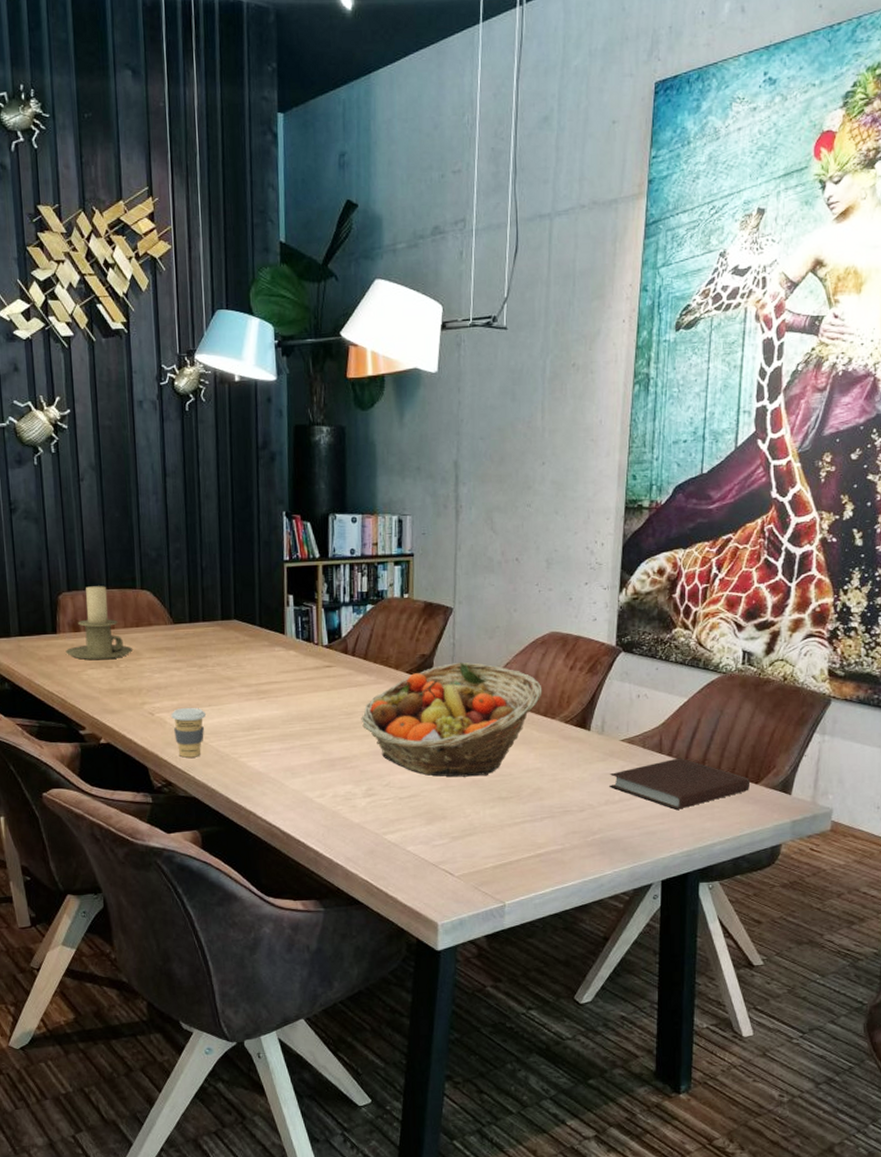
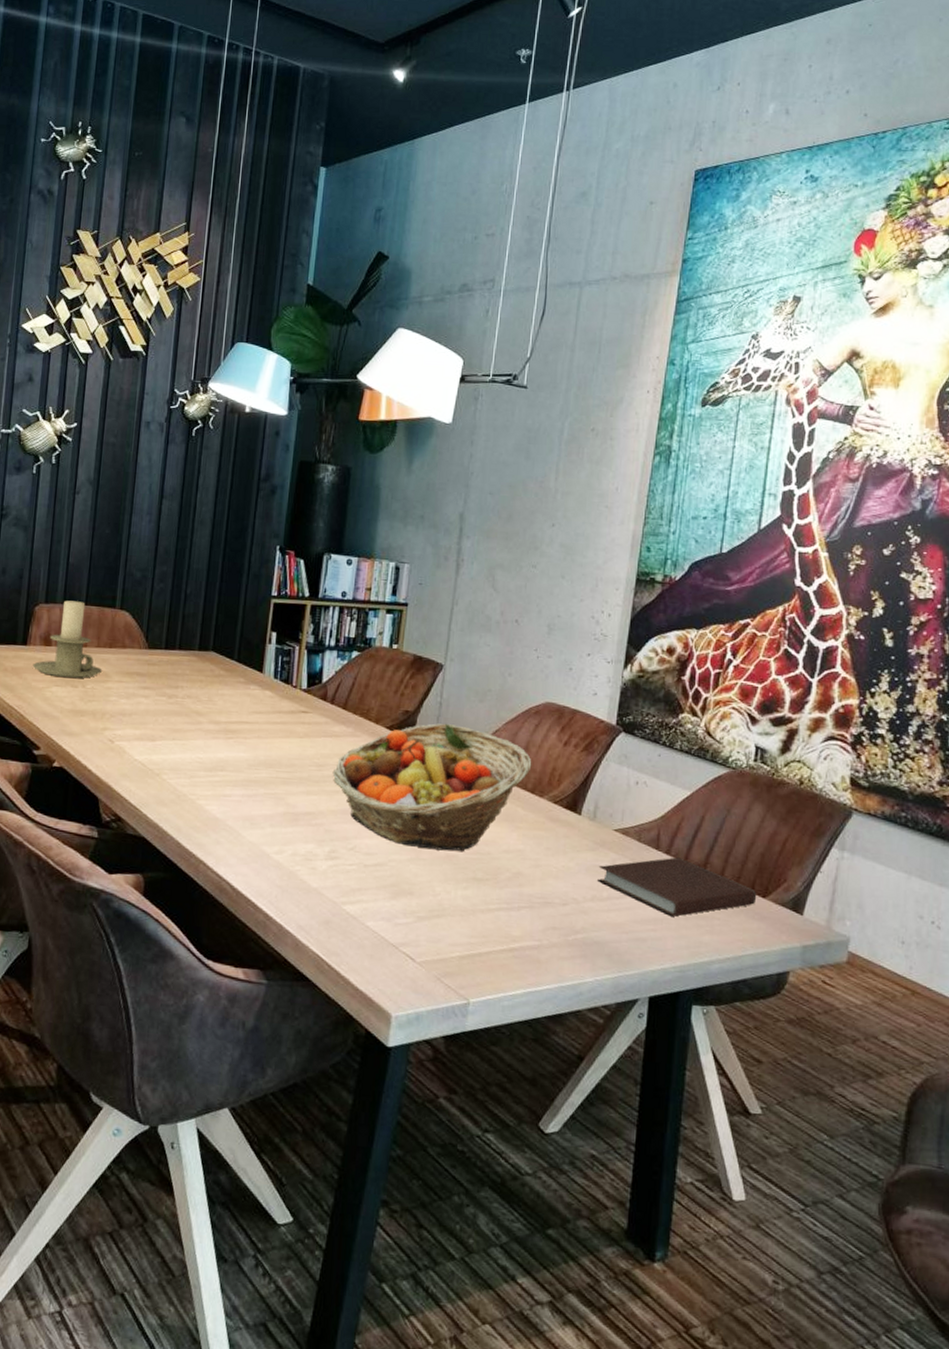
coffee cup: present [171,707,206,758] -> none [131,738,168,794]

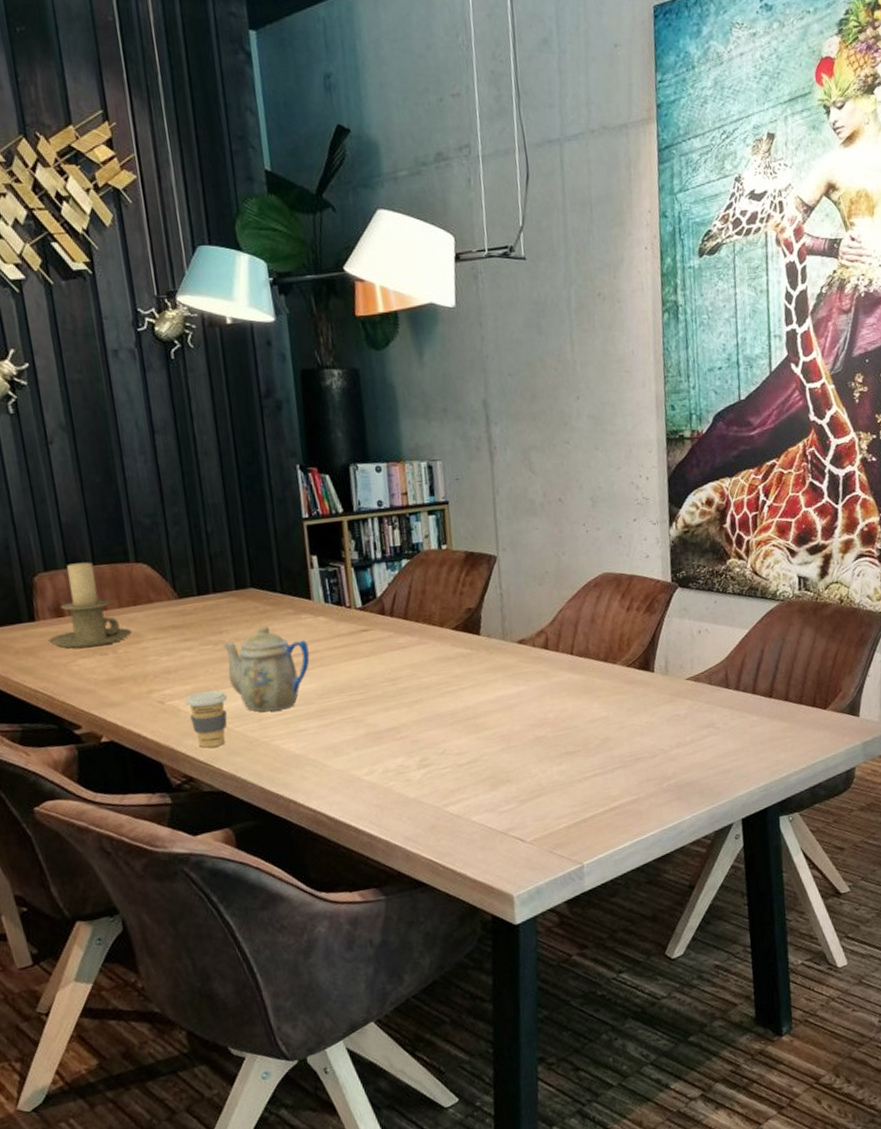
coffee cup: none [131,738,168,794] -> present [185,690,227,748]
teapot: none [174,688,250,772] -> present [223,625,310,713]
fruit basket: present [332,723,532,852] -> none [406,612,601,738]
notebook: present [597,857,757,917] -> none [678,690,819,745]

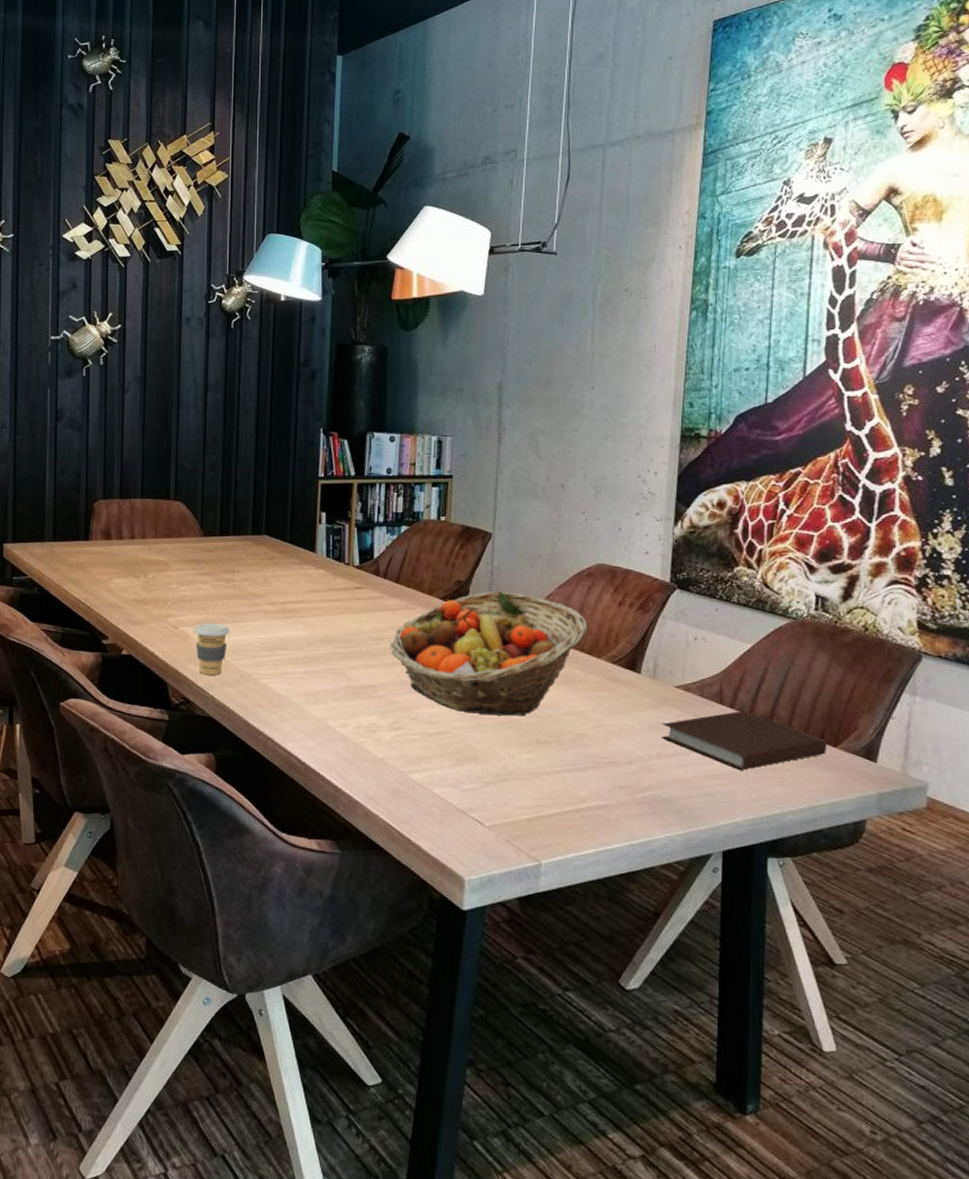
candle holder: present [48,562,133,649] -> none [95,495,162,569]
teapot: present [223,625,310,713] -> none [234,570,306,651]
fruit basket: none [406,612,601,738] -> present [390,590,588,717]
notebook: none [678,690,819,745] -> present [662,711,828,770]

